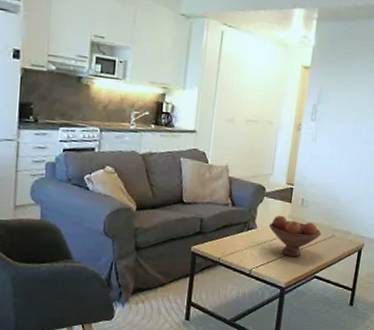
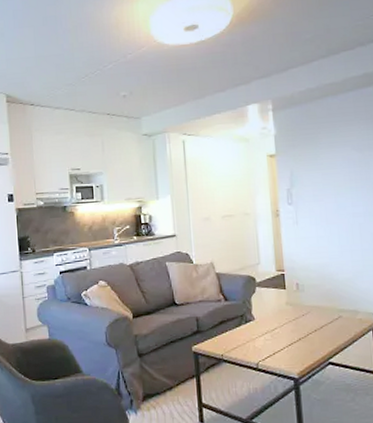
fruit bowl: present [269,215,322,258] -> none [267,303,326,345]

